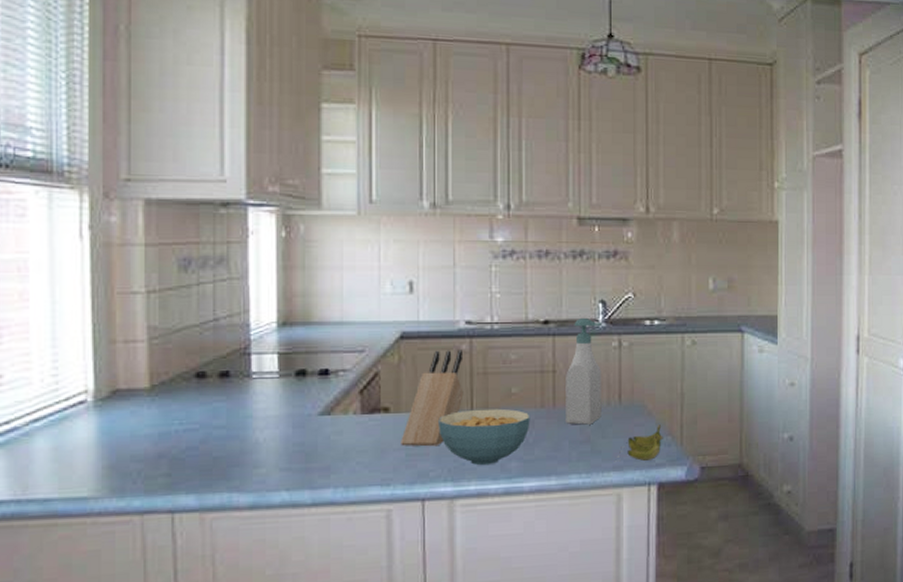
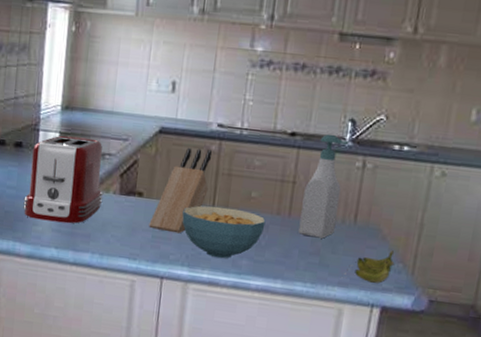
toaster: none [238,355,340,461] -> present [23,135,103,224]

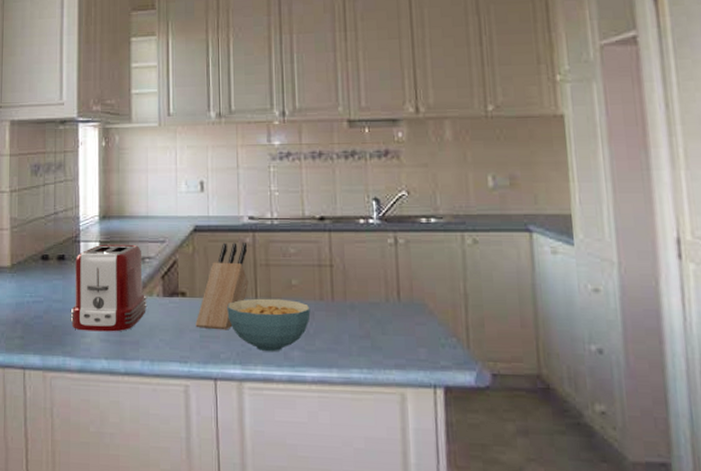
soap bottle: present [298,134,349,239] -> none [342,214,381,320]
banana: present [340,250,395,284] -> none [396,325,448,361]

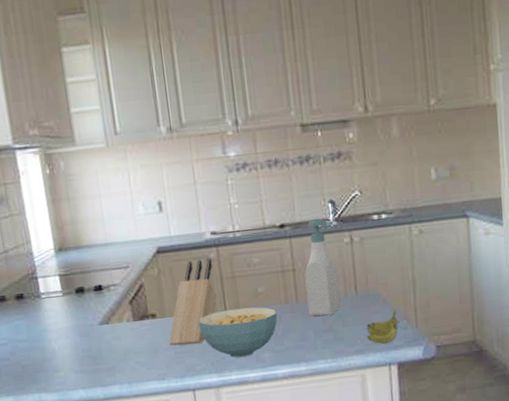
toaster: present [70,244,146,332] -> none [35,273,118,366]
soap bottle: none [342,214,381,320] -> present [304,218,341,316]
banana: none [396,325,448,361] -> present [356,310,399,347]

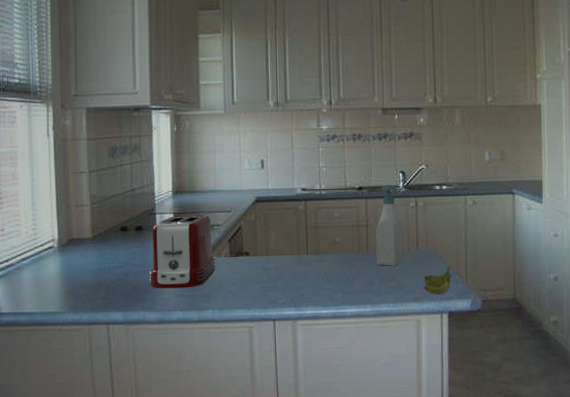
toaster: none [35,273,118,366] -> present [149,214,216,289]
knife block: present [169,258,217,346] -> none [258,210,301,281]
cereal bowl: present [198,307,278,358] -> none [284,253,350,296]

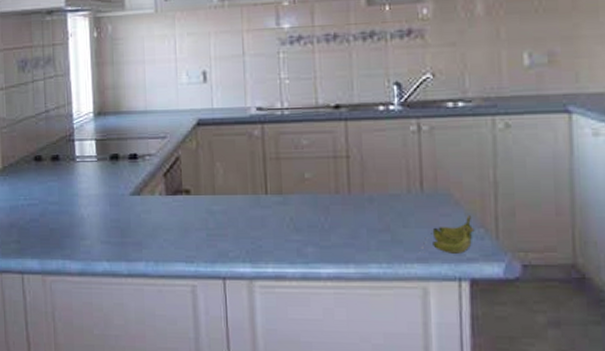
toaster: present [149,214,216,289] -> none [68,141,149,233]
soap bottle: present [376,184,404,266] -> none [360,101,402,213]

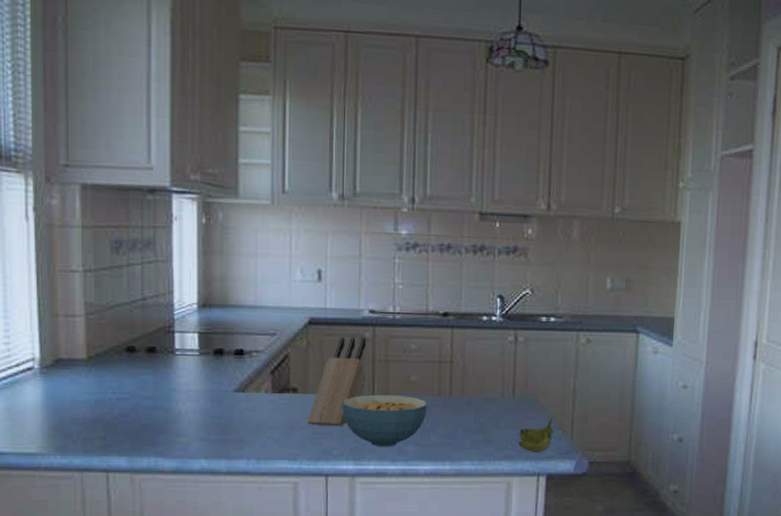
knife block: none [201,135,258,228] -> present [307,337,367,427]
cereal bowl: none [235,193,325,249] -> present [342,394,428,448]

